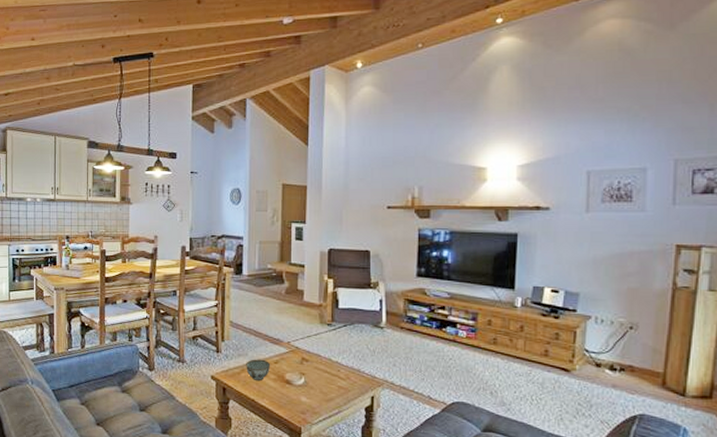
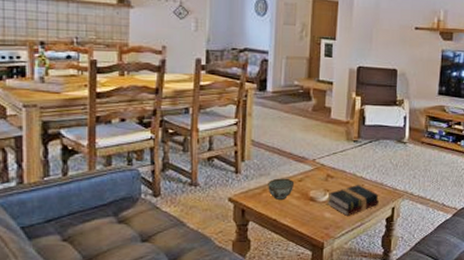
hardback book: none [303,370,356,402] -> present [327,185,379,216]

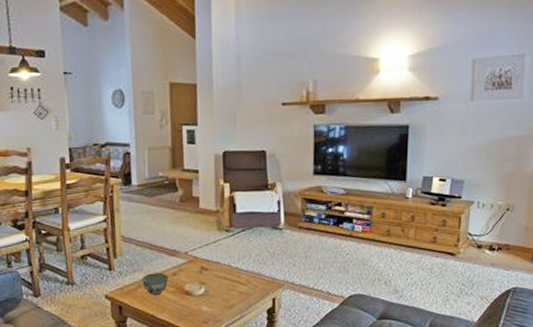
hardback book: present [327,185,379,216] -> none [203,276,258,309]

